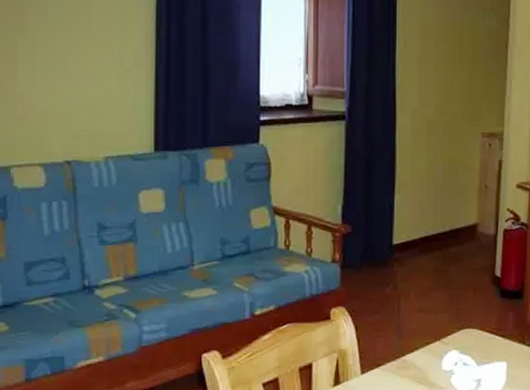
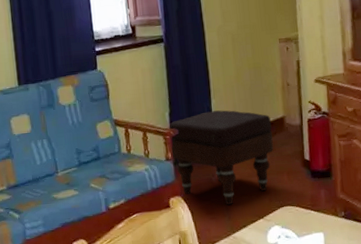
ottoman: none [339,208,462,321] -> present [169,110,274,205]

